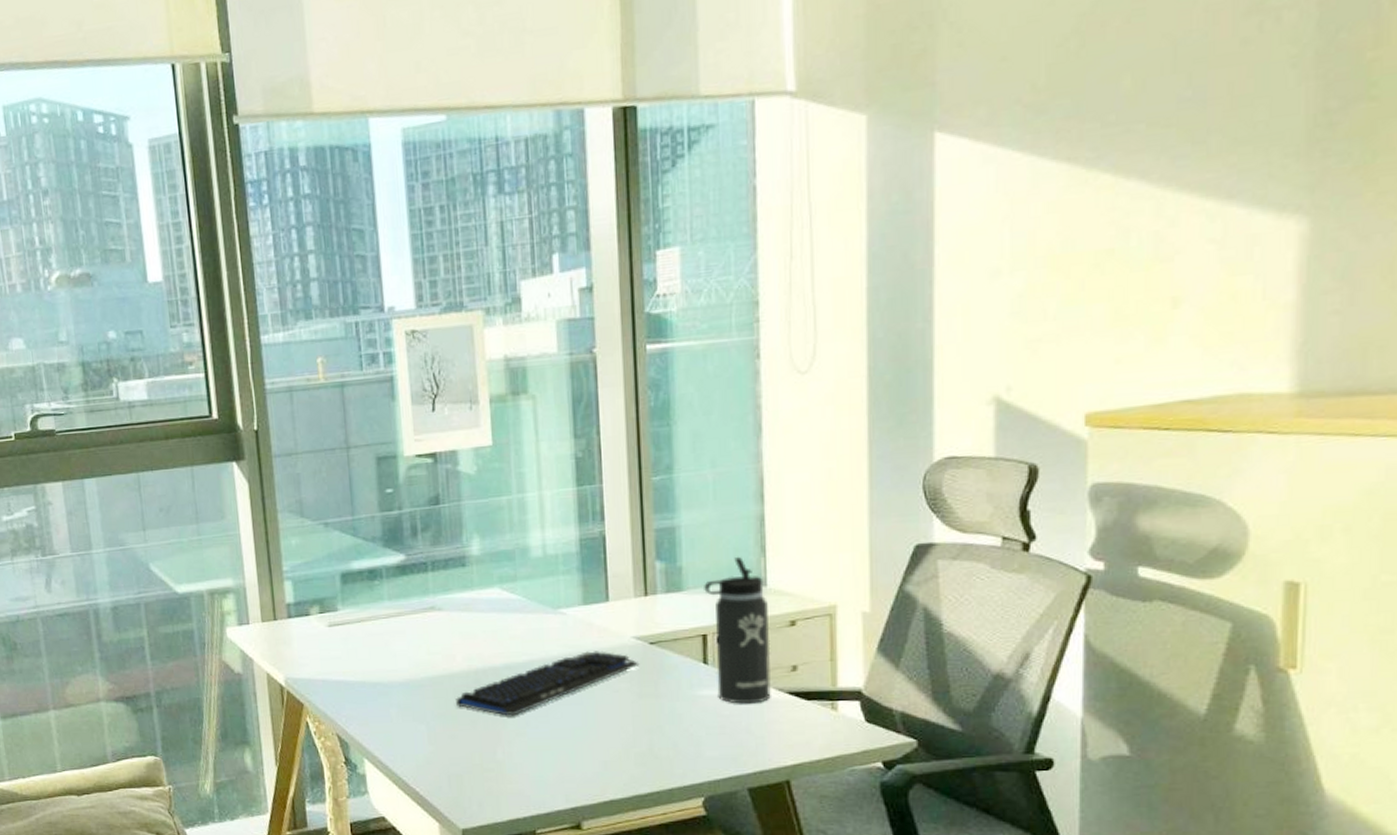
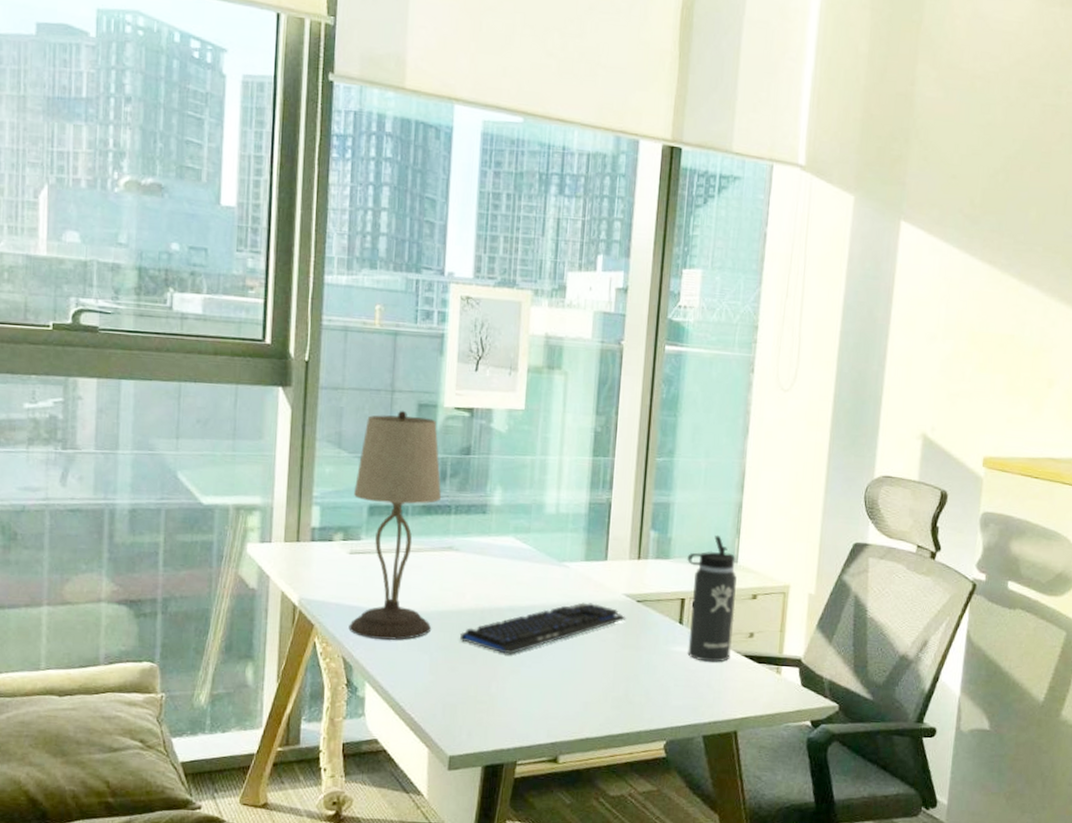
table lamp: none [323,466,425,713] -> present [348,410,442,640]

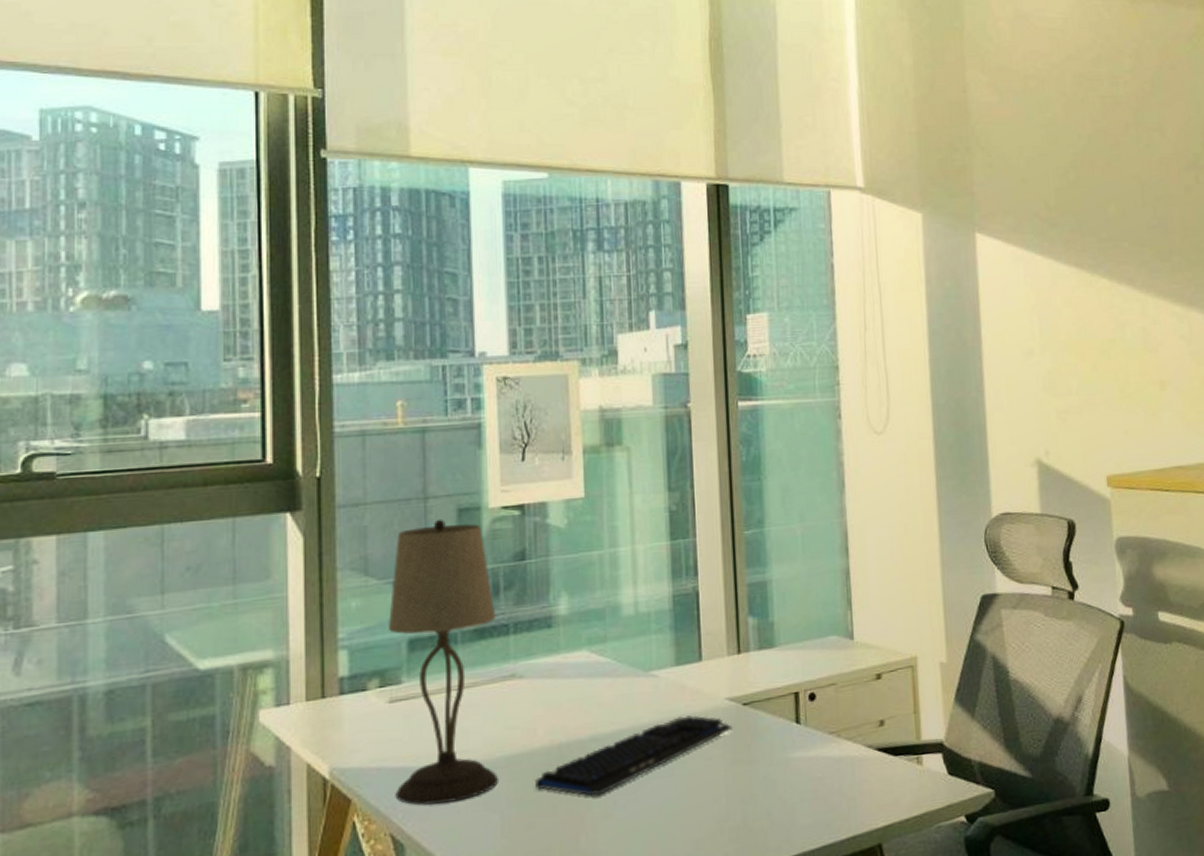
thermos bottle: present [686,535,737,663] -> none [794,610,861,765]

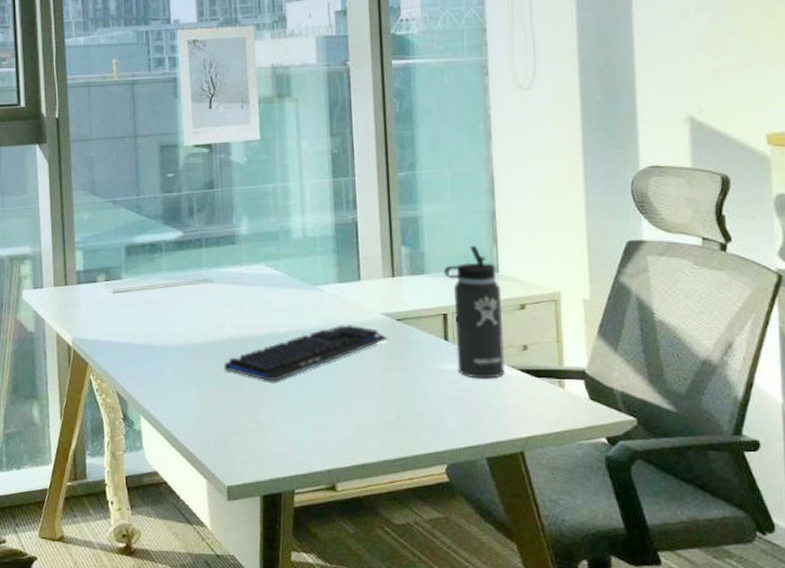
table lamp: present [389,518,499,806] -> none [111,153,197,373]
thermos bottle: none [794,610,861,765] -> present [442,245,505,379]

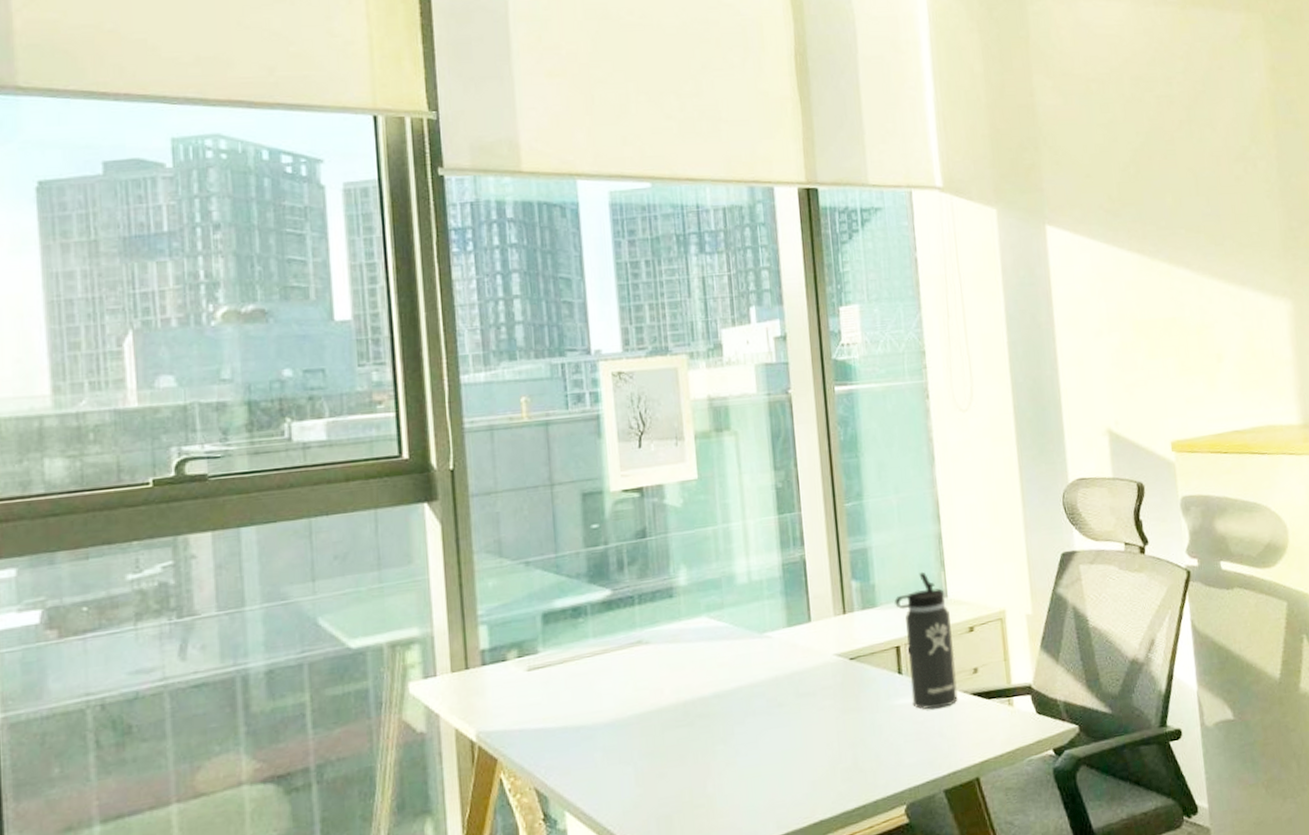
keyboard: present [224,325,388,381] -> none [664,670,842,747]

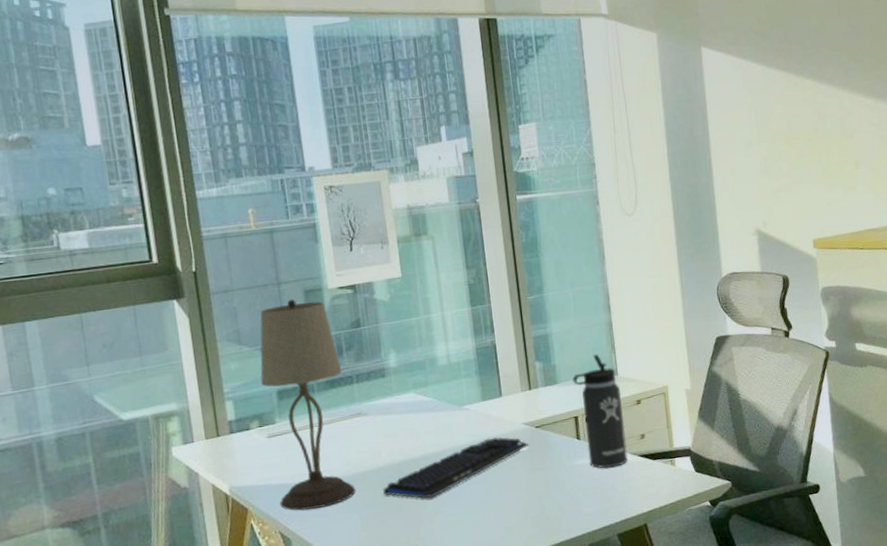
table lamp: none [523,503,632,762] -> present [260,299,356,511]
keyboard: none [664,670,842,747] -> present [383,436,529,499]

